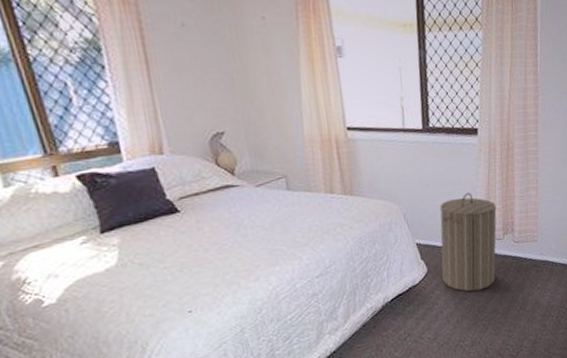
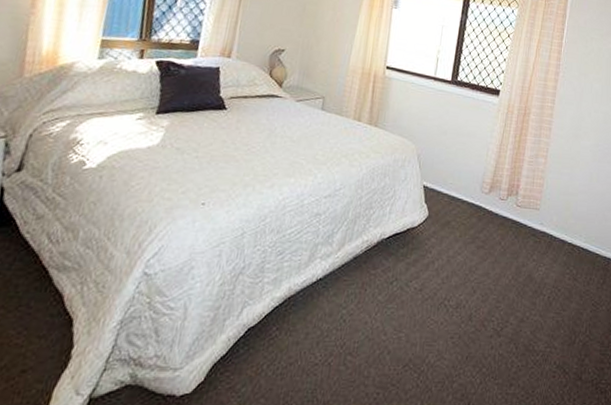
laundry hamper: present [440,192,497,292] -> none [440,147,505,248]

